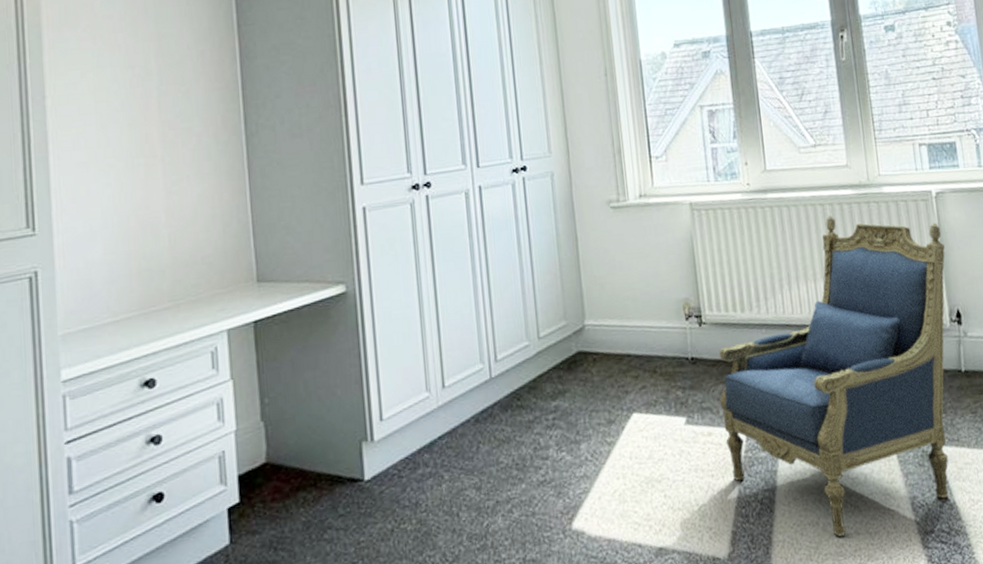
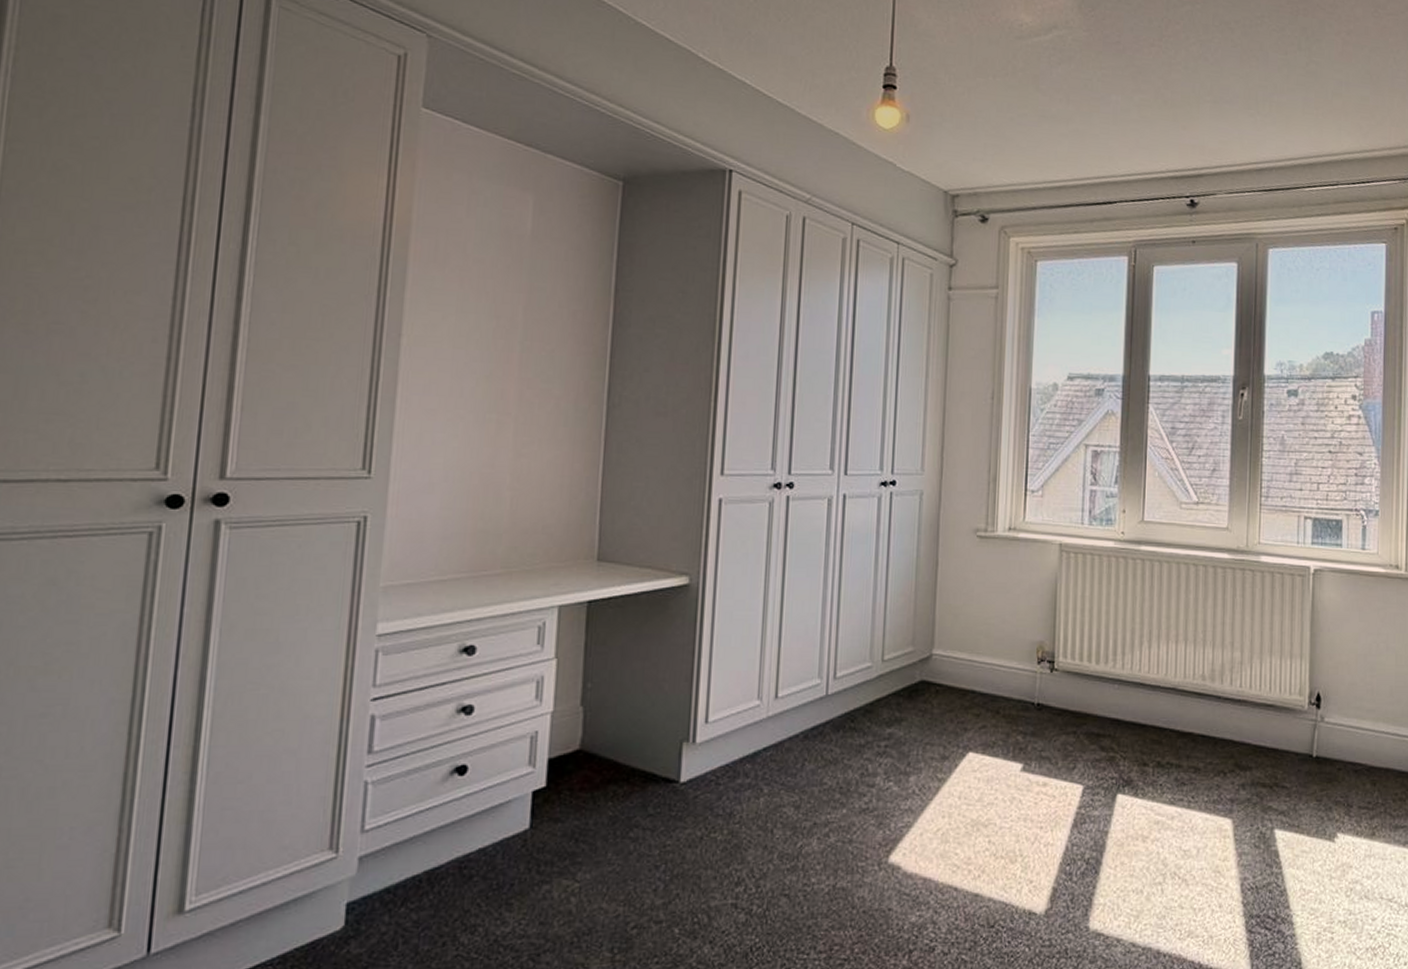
armchair: present [719,215,949,538] -> none [1060,577,1315,909]

